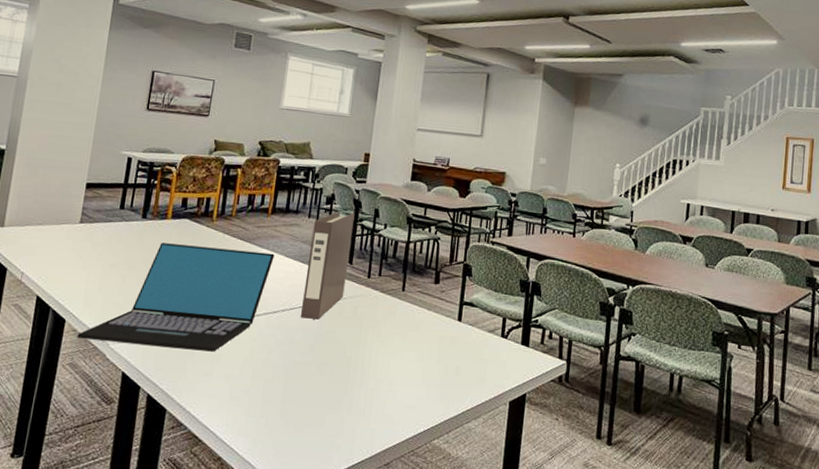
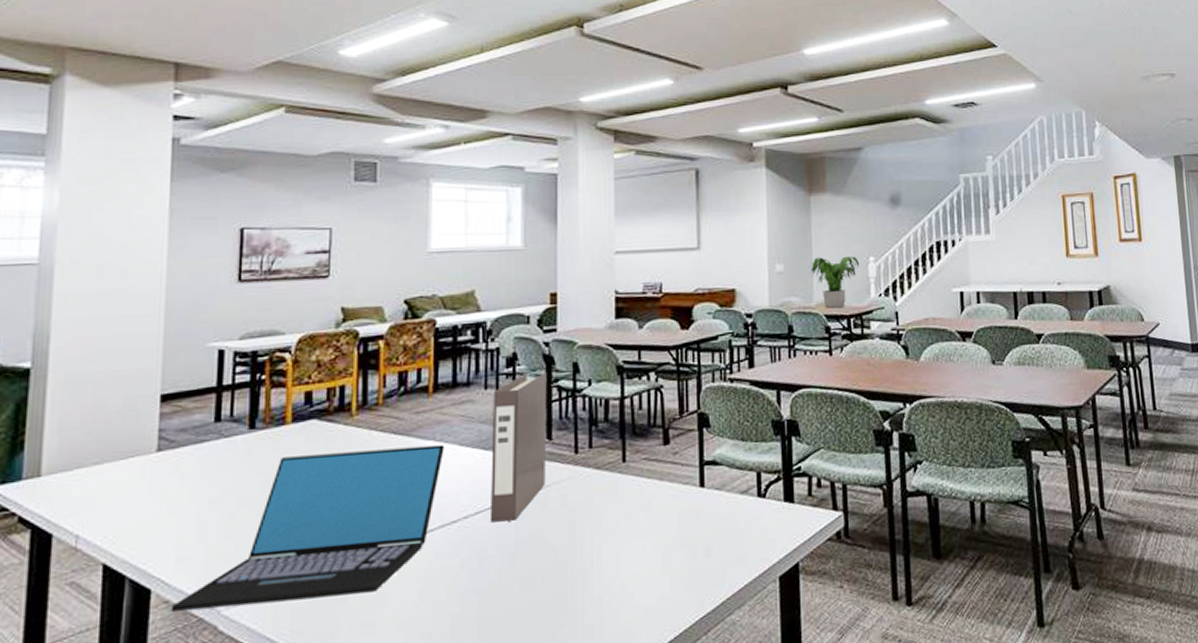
potted plant: none [566,157,608,201] -> present [809,256,860,308]

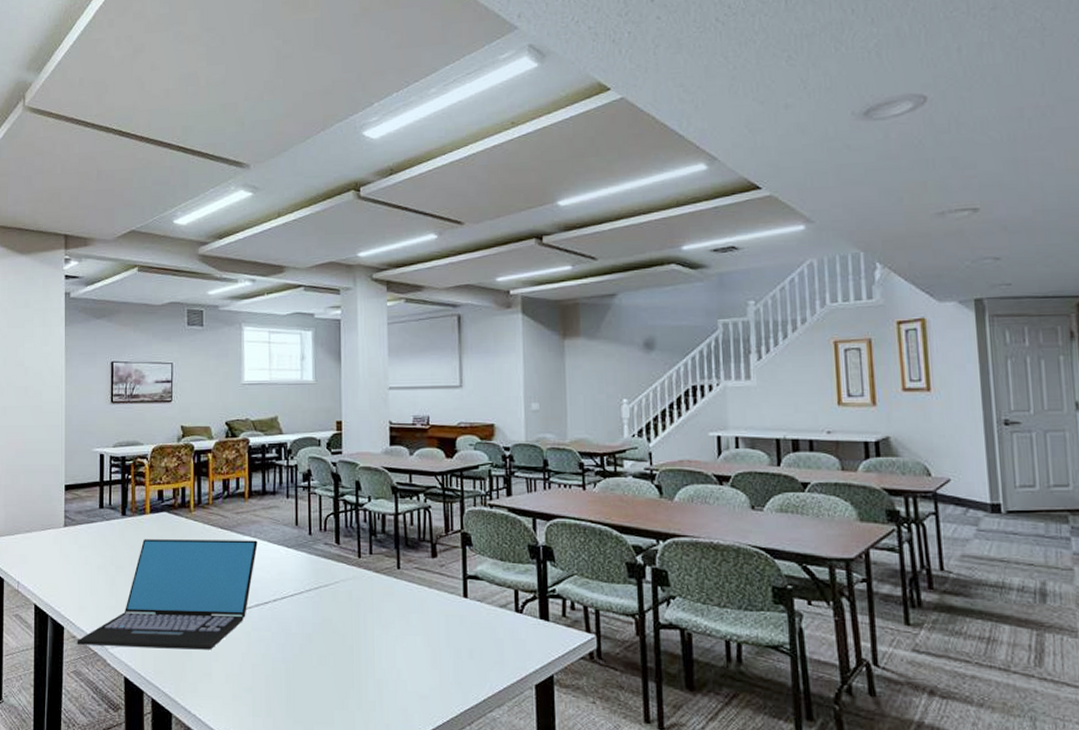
binder: present [491,372,547,523] -> none [293,488,336,607]
potted plant: present [809,256,860,308] -> none [563,397,613,446]

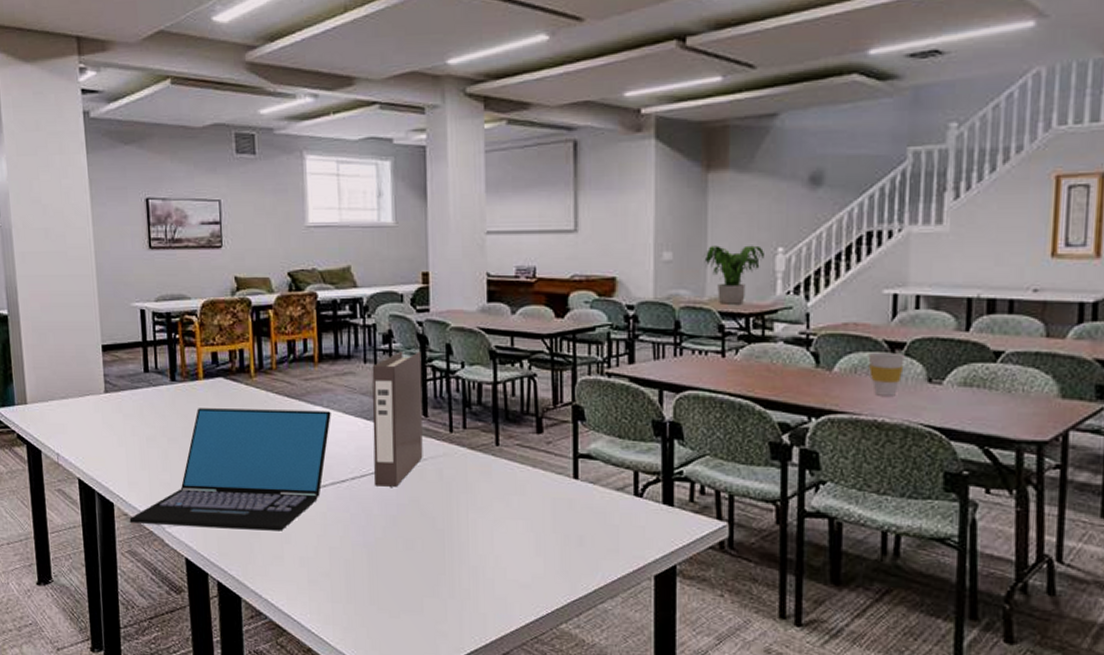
binder: none [293,488,336,607] -> present [372,351,423,487]
potted plant: none [563,397,613,446] -> present [702,245,766,304]
cup: none [701,484,731,521] -> present [868,352,905,396]

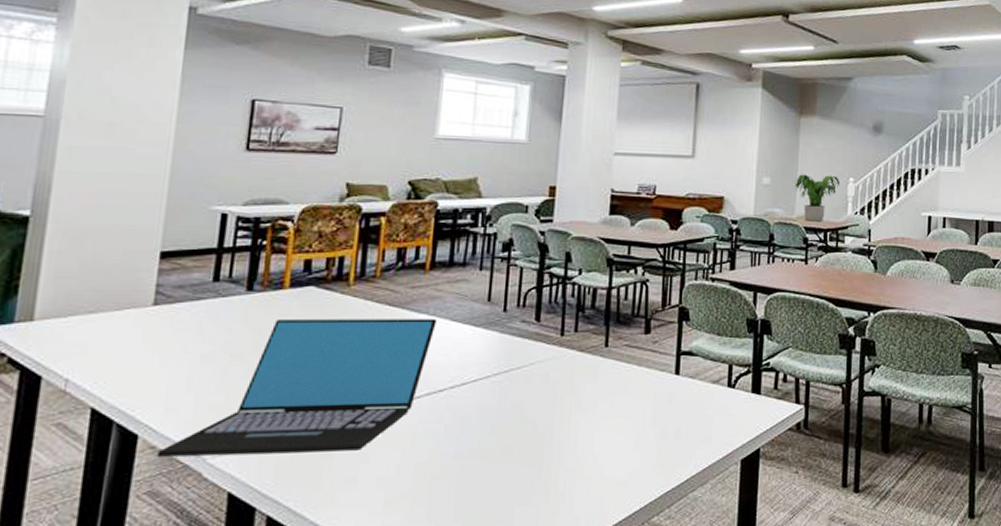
binder: present [372,351,423,487] -> none [476,259,540,394]
cup: present [868,352,905,396] -> none [911,260,936,294]

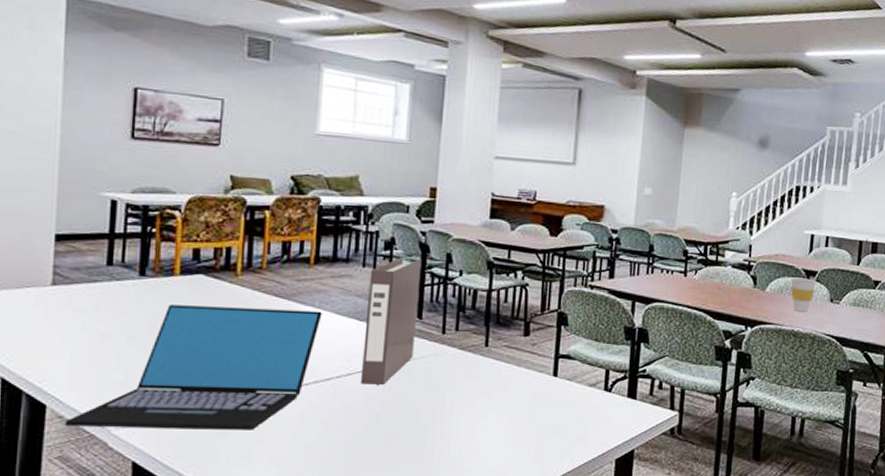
binder: none [476,259,540,394] -> present [361,258,422,385]
potted plant: present [793,174,841,221] -> none [675,186,723,235]
cup: none [911,260,936,294] -> present [791,277,816,312]

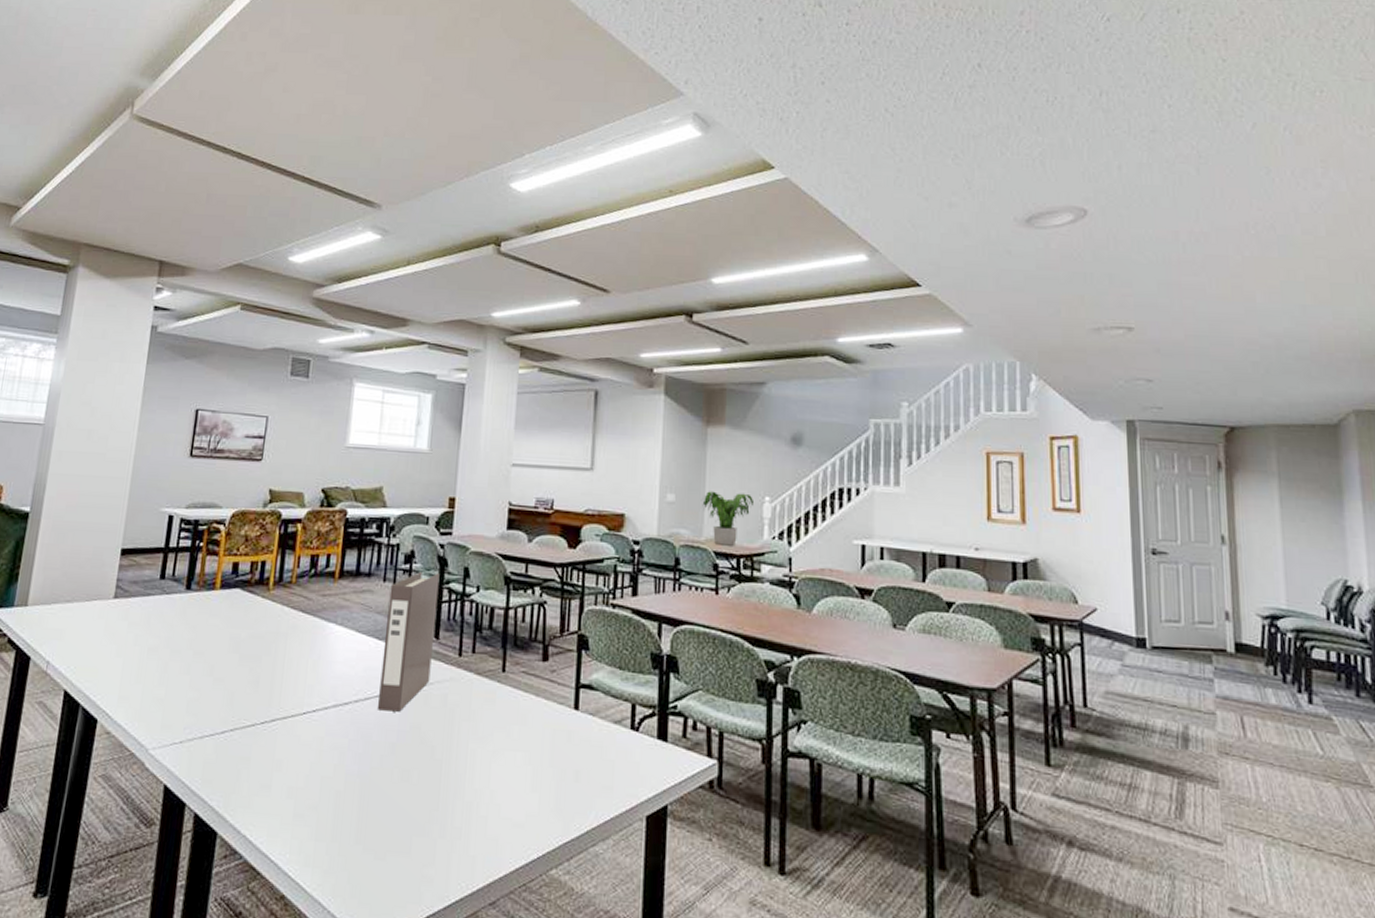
laptop: present [64,305,322,430] -> none [110,619,344,757]
potted plant: none [675,186,723,235] -> present [701,491,755,546]
cup: present [791,277,816,312] -> none [842,597,873,640]

